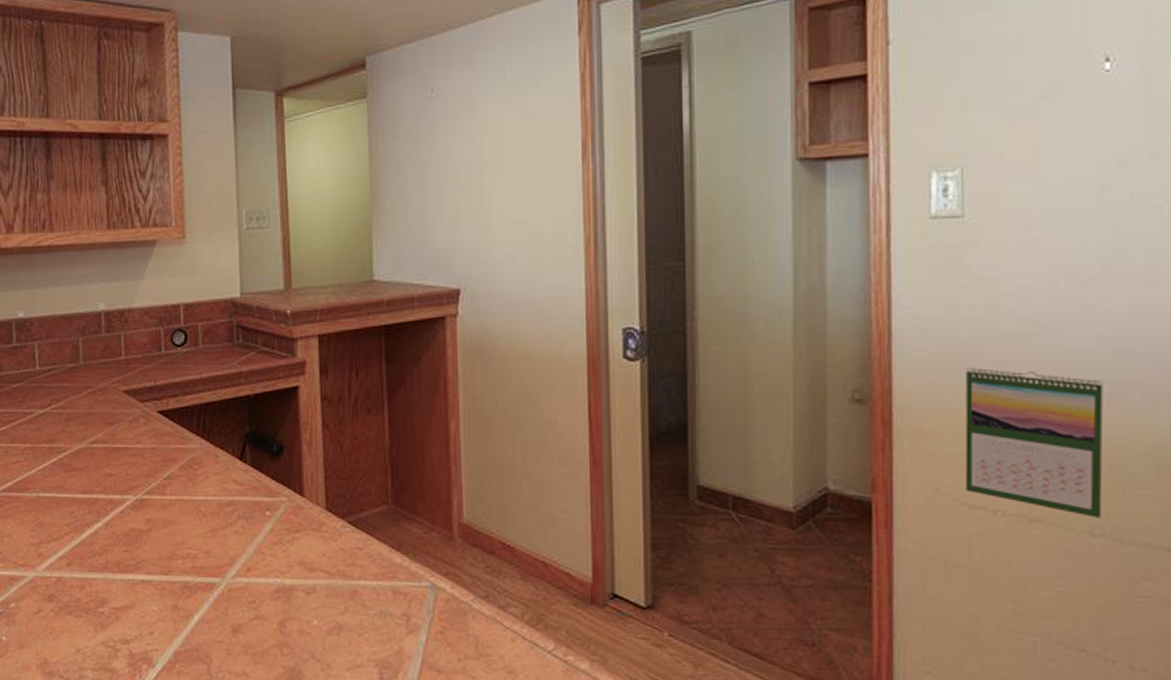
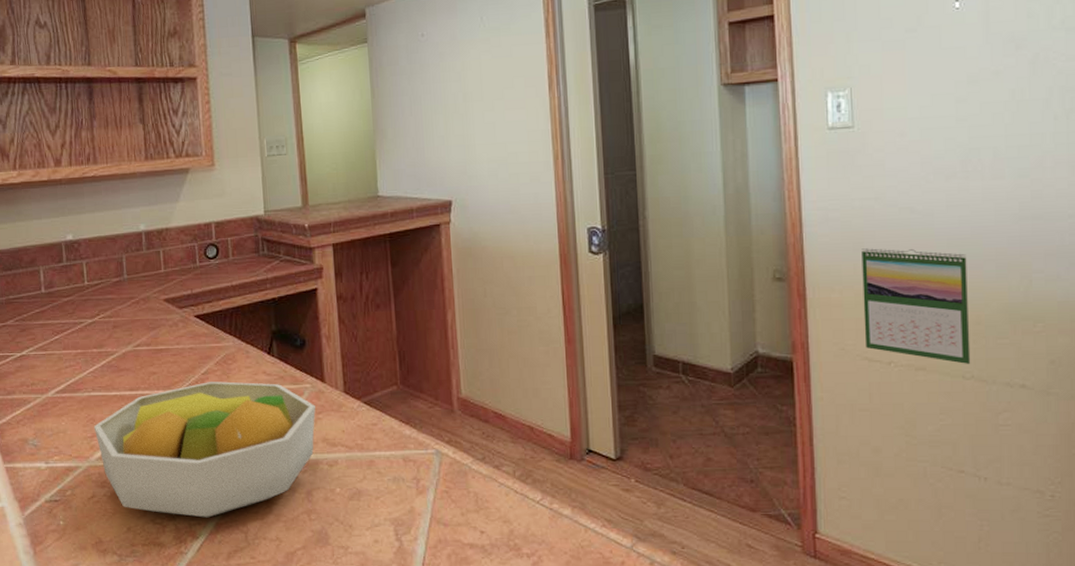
fruit bowl: none [41,488,292,644] -> present [93,381,316,518]

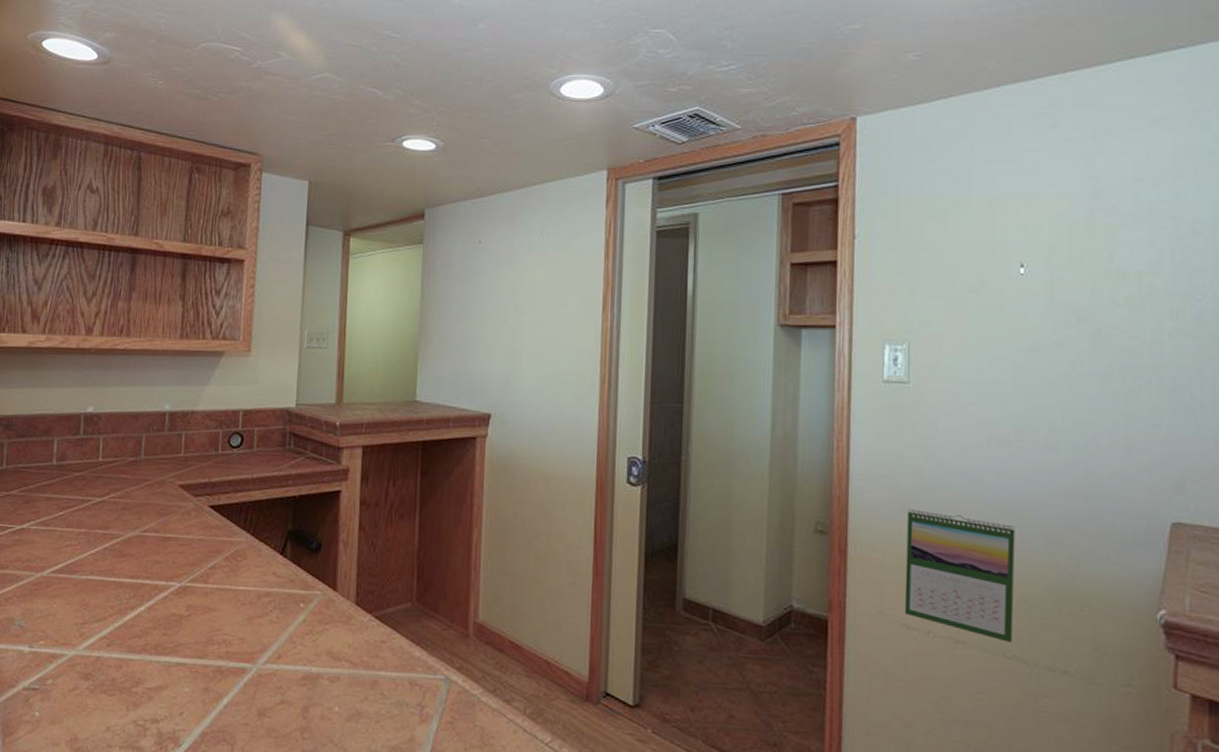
fruit bowl: present [93,381,316,518] -> none [86,577,323,725]

